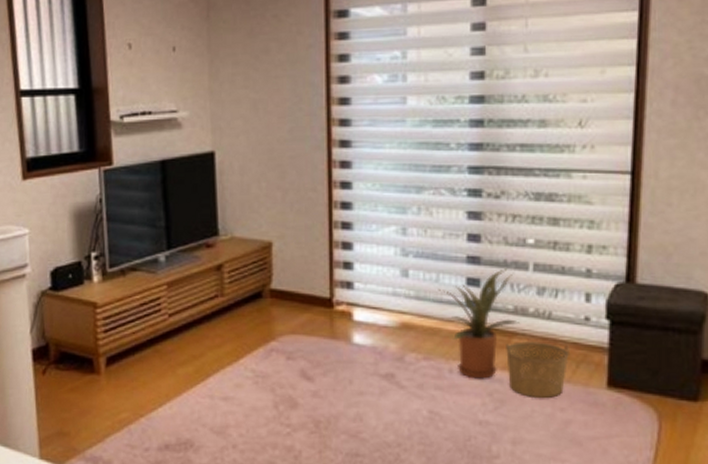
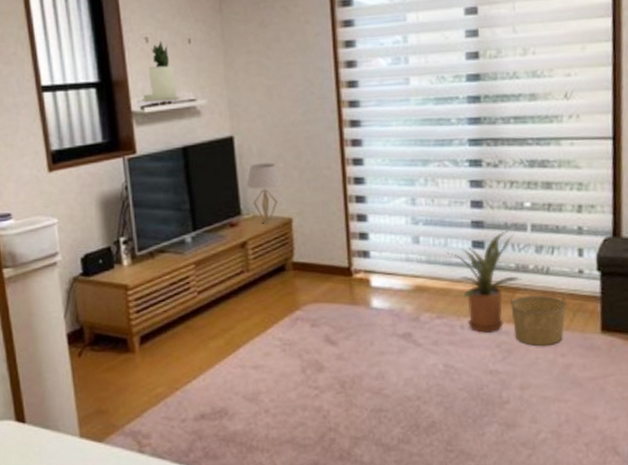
planter: none [120,47,161,112] -> present [140,40,180,103]
table lamp: none [225,182,263,248] -> present [246,163,282,225]

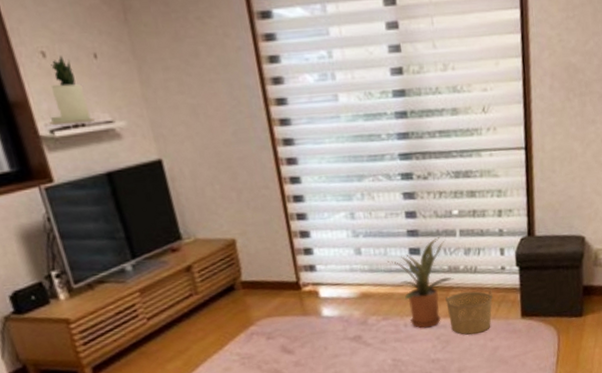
table lamp: present [246,163,282,225] -> none [182,185,221,248]

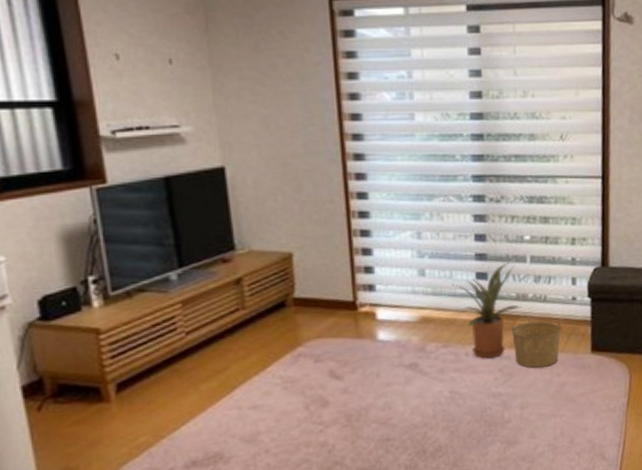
planter: present [47,55,95,126] -> none [110,59,160,127]

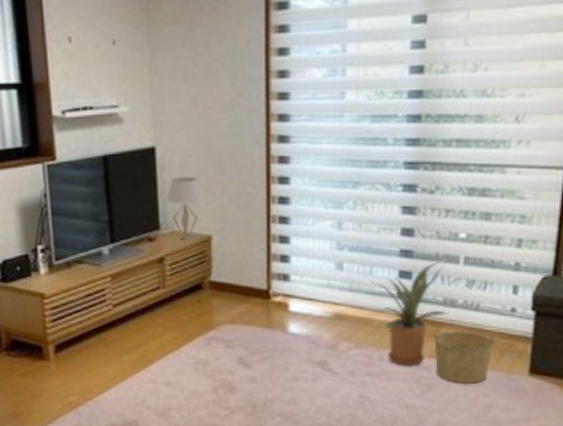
table lamp: none [240,195,281,260] -> present [166,177,203,241]

